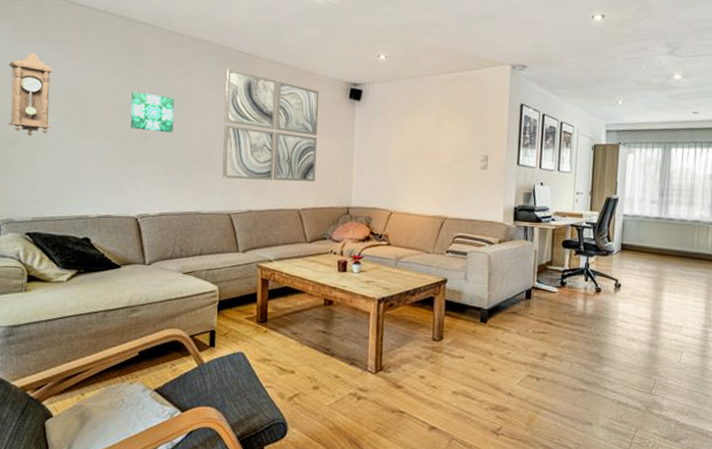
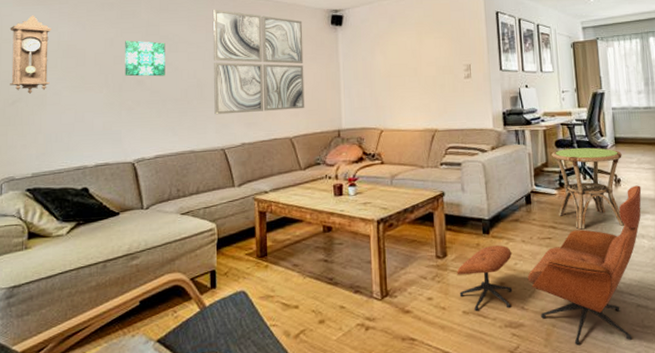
lounge chair: none [451,292,640,432] -> present [457,185,642,345]
side table: none [556,250,626,329] -> present [552,147,625,230]

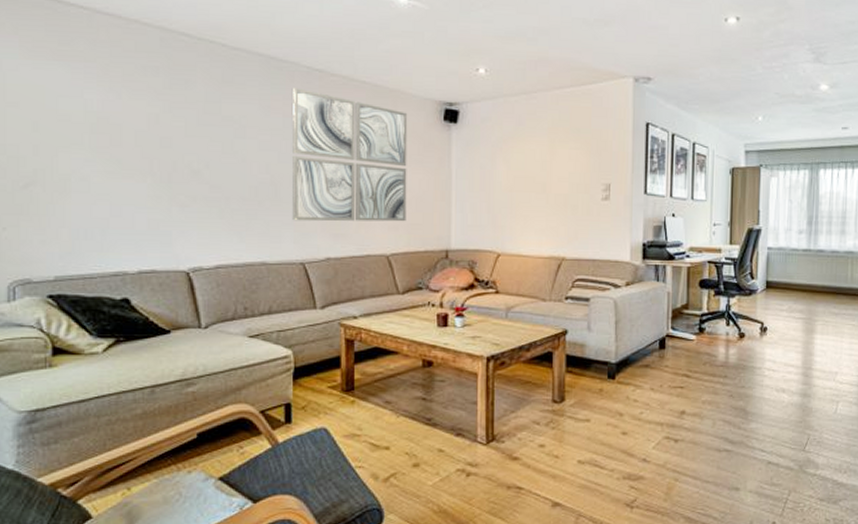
pendulum clock: present [9,15,51,94] -> none [16,73,74,176]
wall art: present [125,40,165,77] -> none [175,118,229,168]
lounge chair: present [457,185,642,345] -> none [574,335,789,500]
side table: present [552,147,625,230] -> none [694,290,772,380]

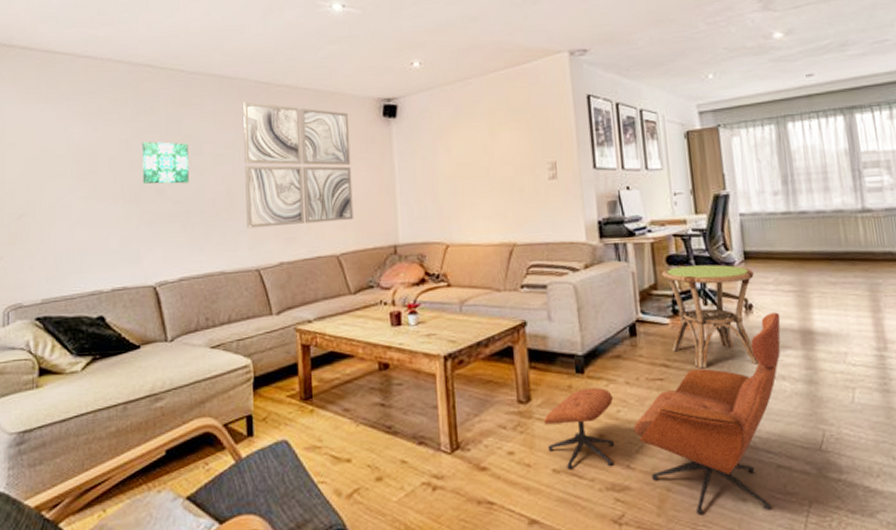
wall art: none [175,118,229,168] -> present [142,141,189,184]
lounge chair: none [574,335,789,500] -> present [544,312,781,515]
side table: none [694,290,772,380] -> present [662,264,760,369]

